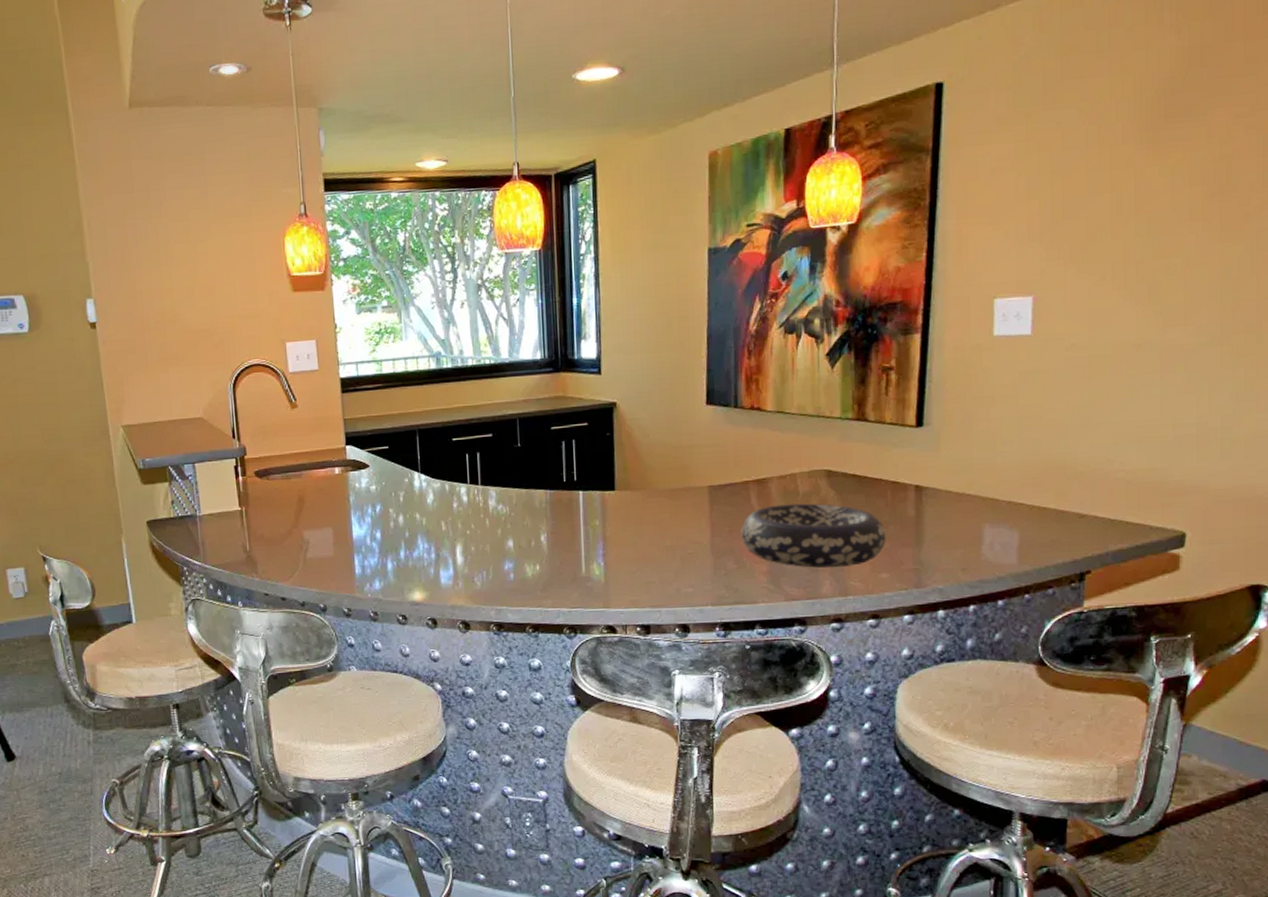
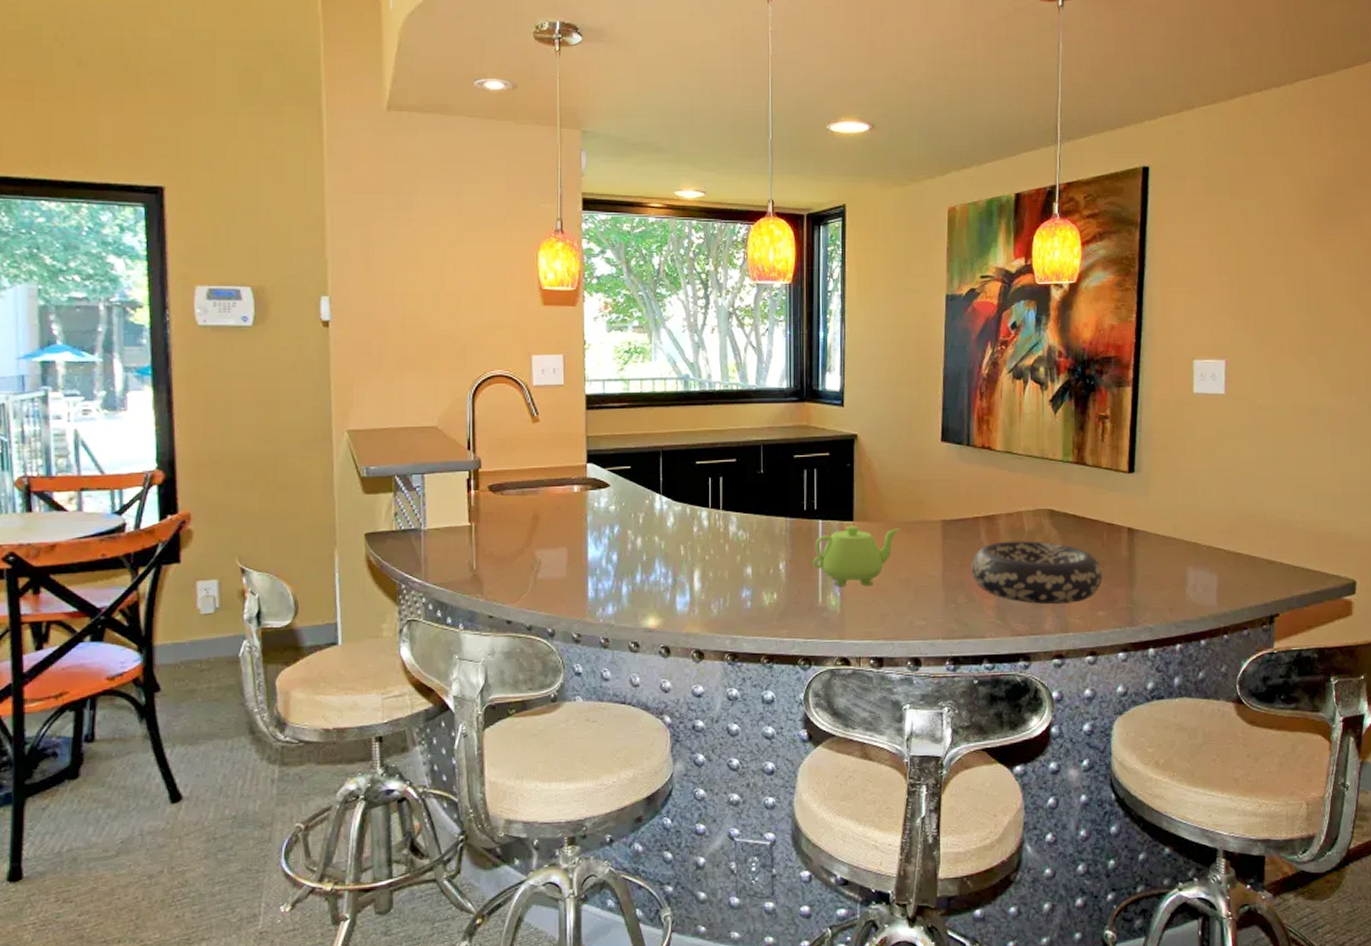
teapot: none [575,495,665,556] -> present [813,525,900,587]

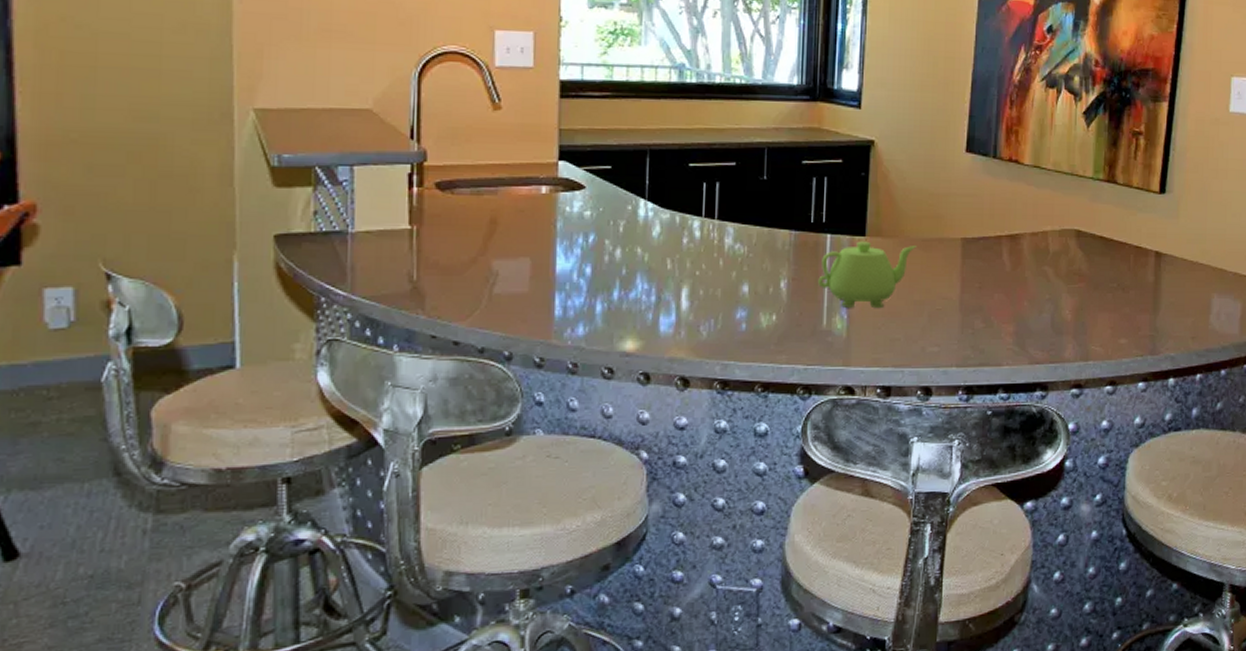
decorative bowl: present [971,541,1103,604] -> none [991,262,1127,330]

